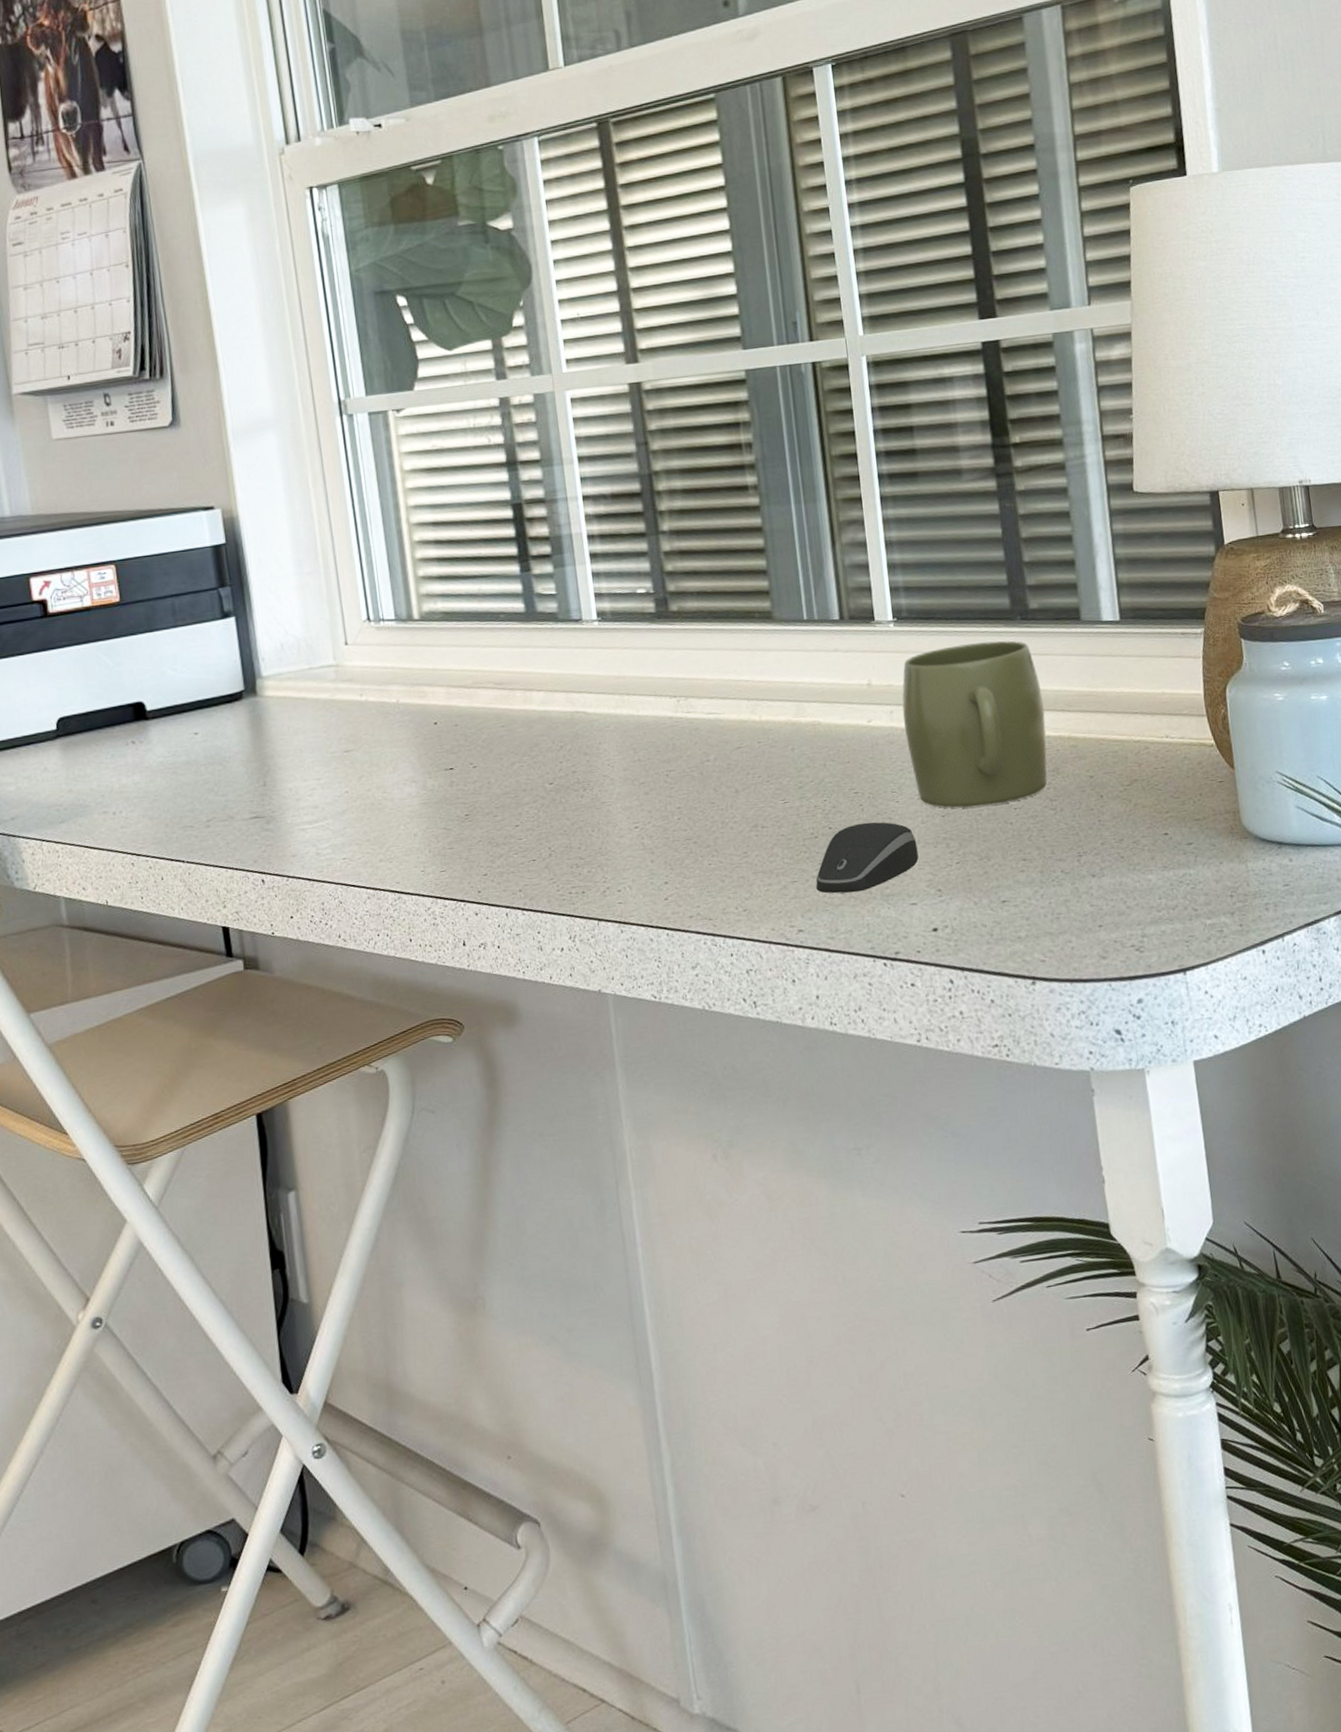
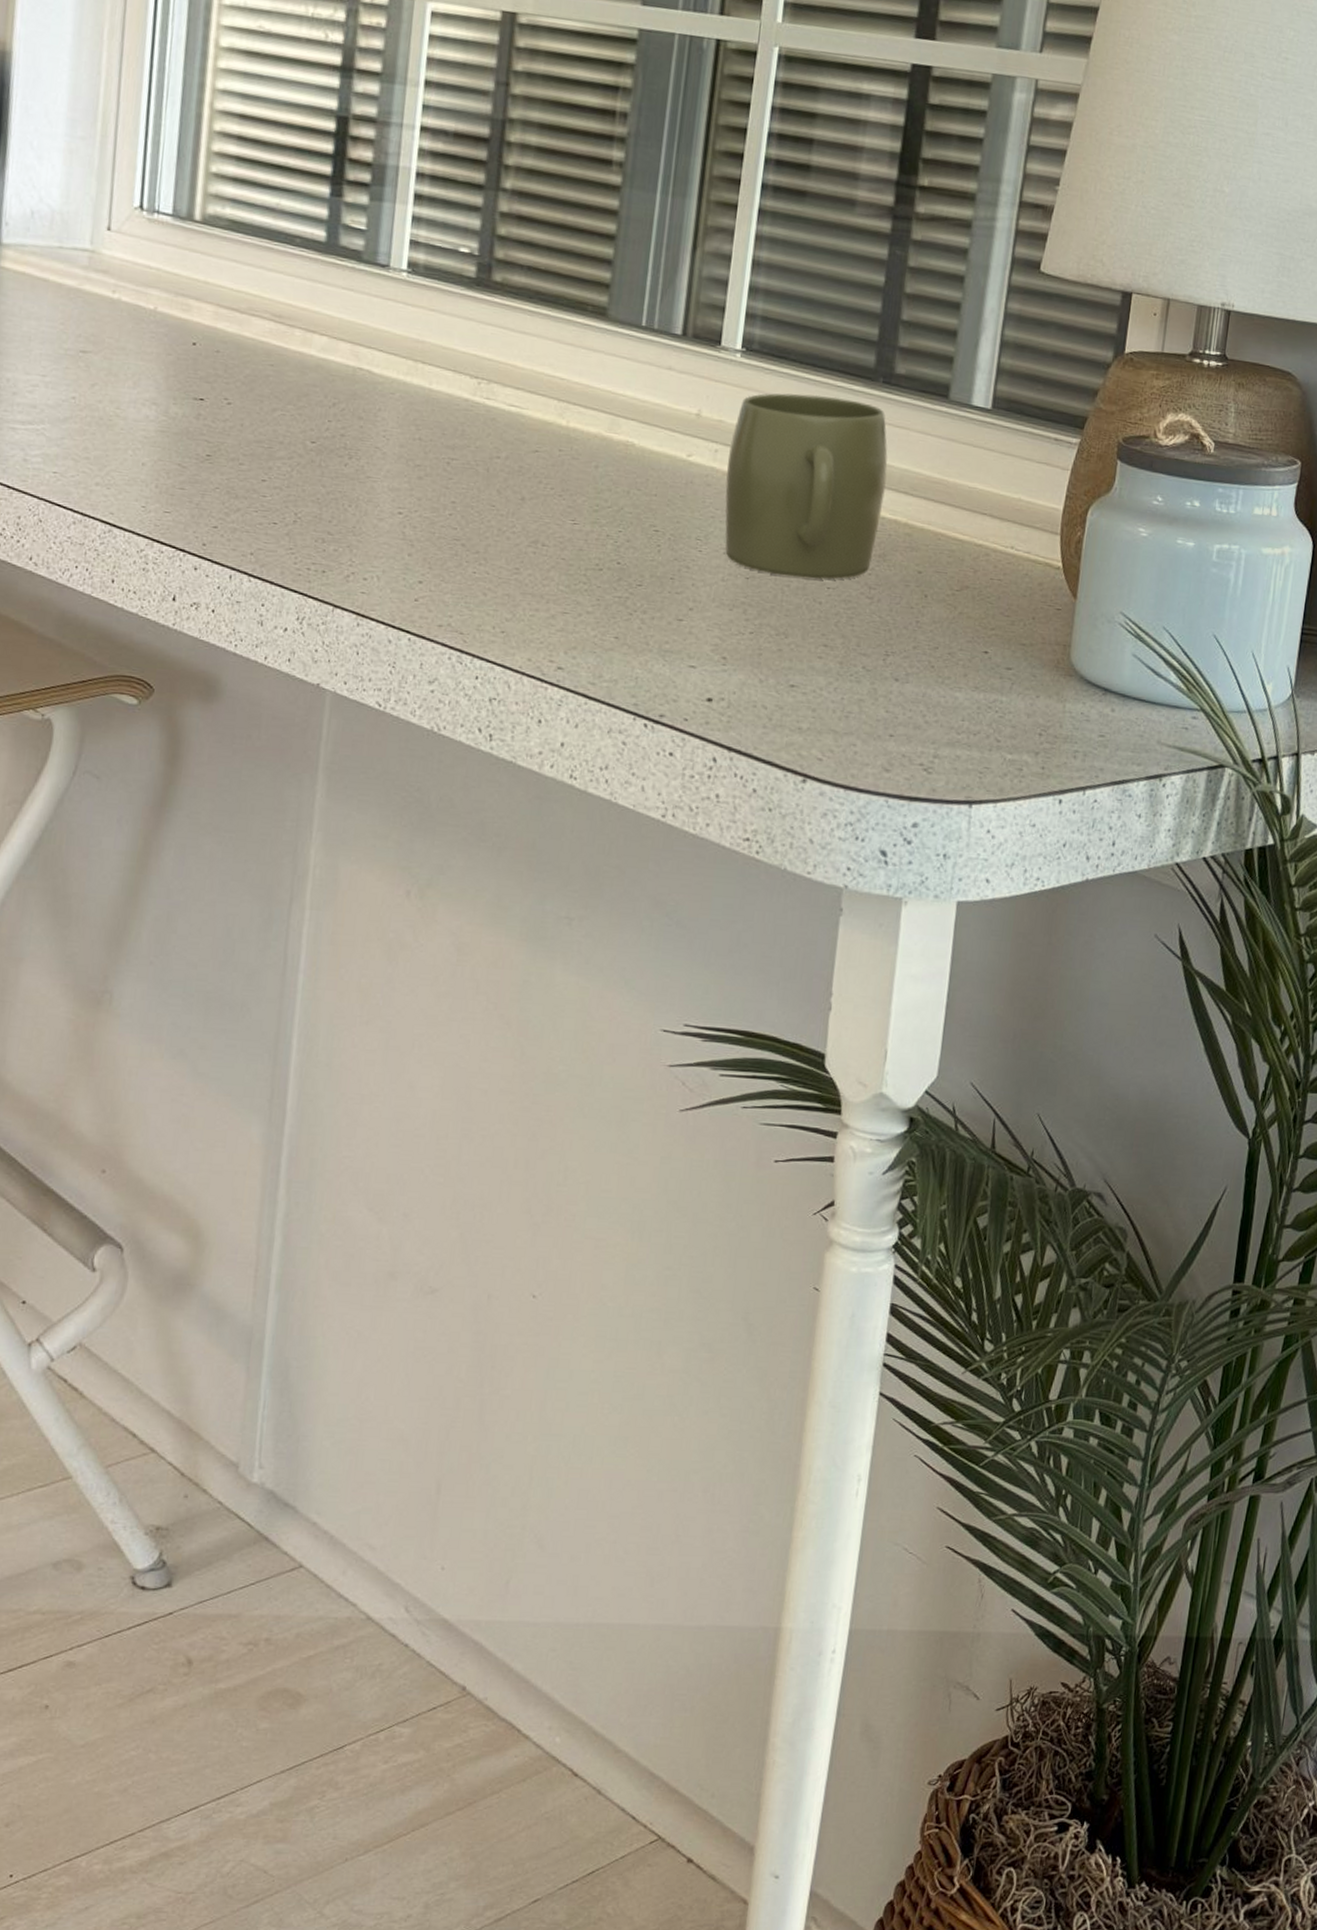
computer mouse: present [816,822,919,894] -> none [588,565,712,641]

